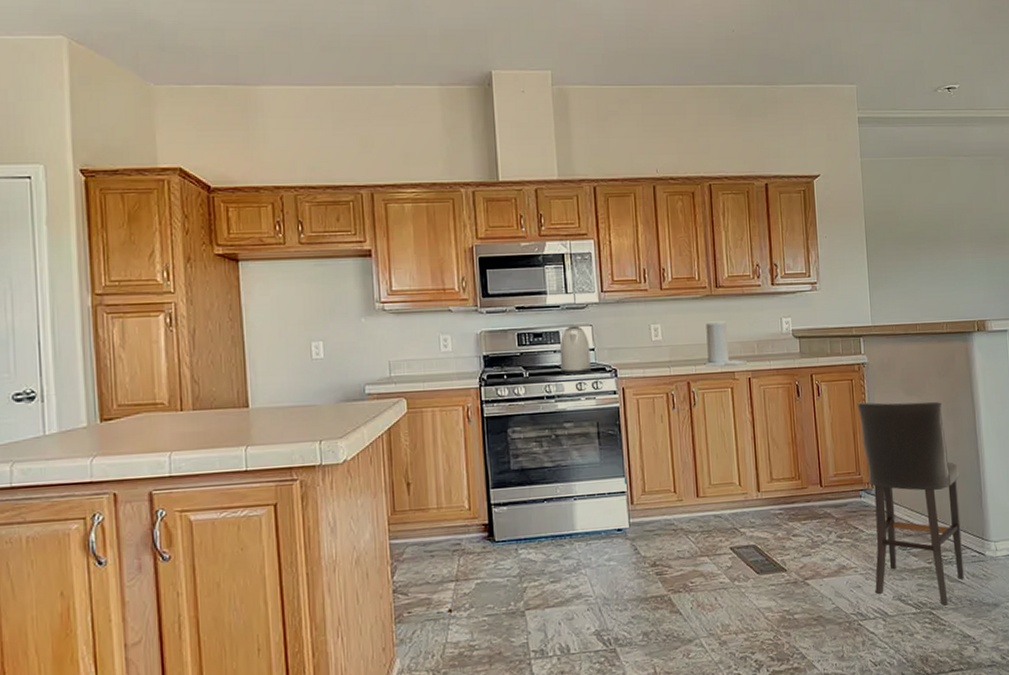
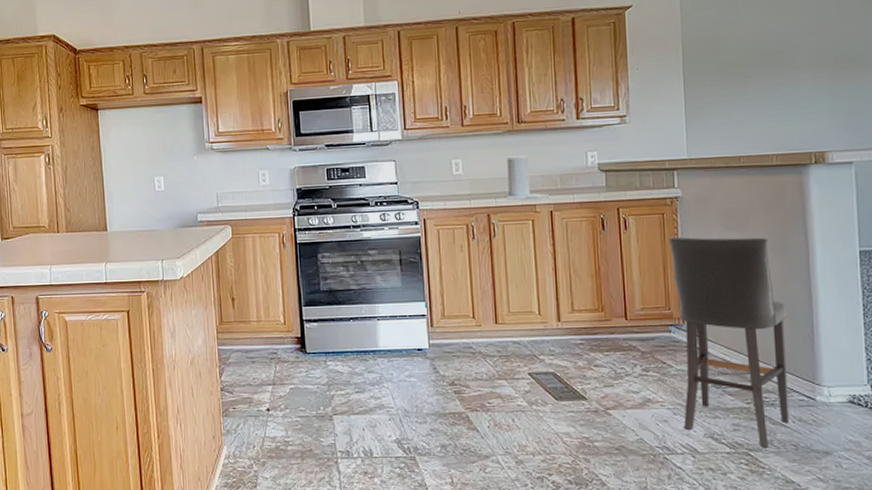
kettle: present [559,325,591,376] -> none [365,161,394,207]

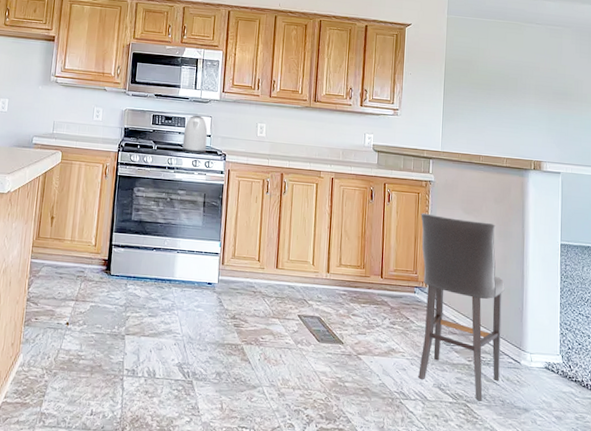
kettle: none [365,161,394,207] -> present [182,115,208,155]
paper towel: present [505,155,550,201] -> none [297,128,333,168]

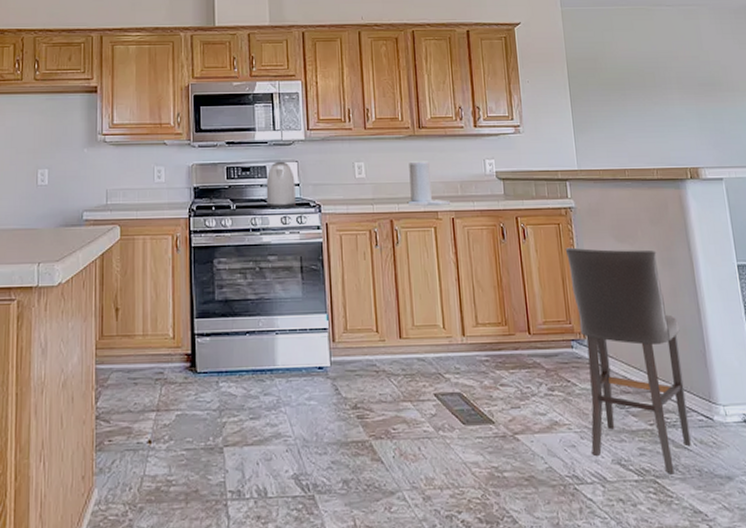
paper towel: none [297,128,333,168] -> present [407,161,451,207]

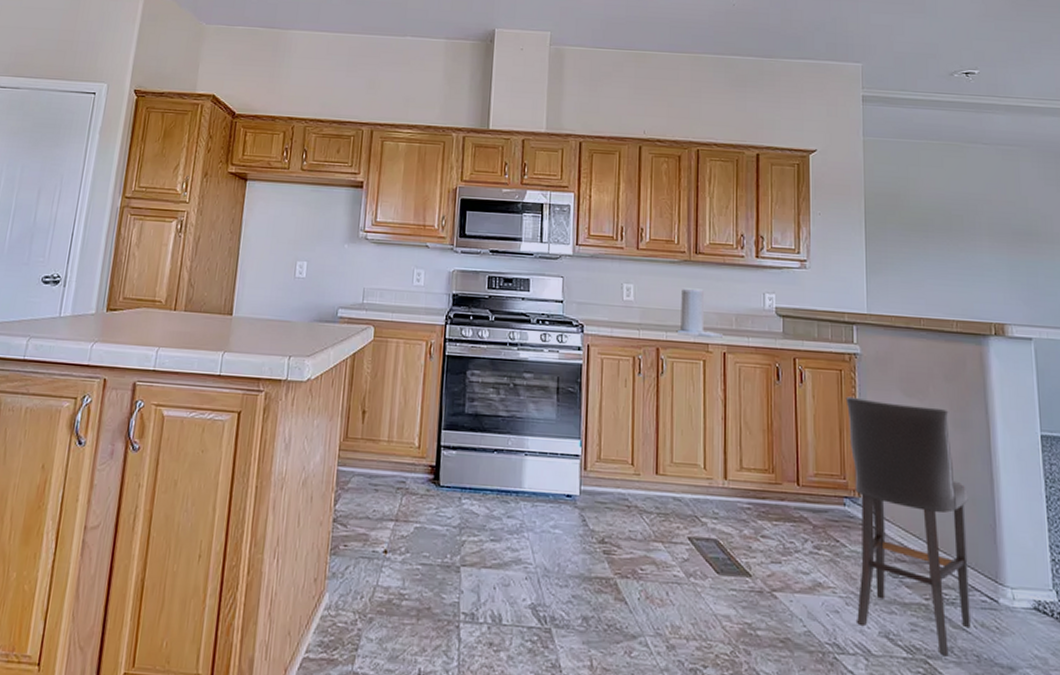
kettle: present [266,161,296,209] -> none [526,275,559,326]

